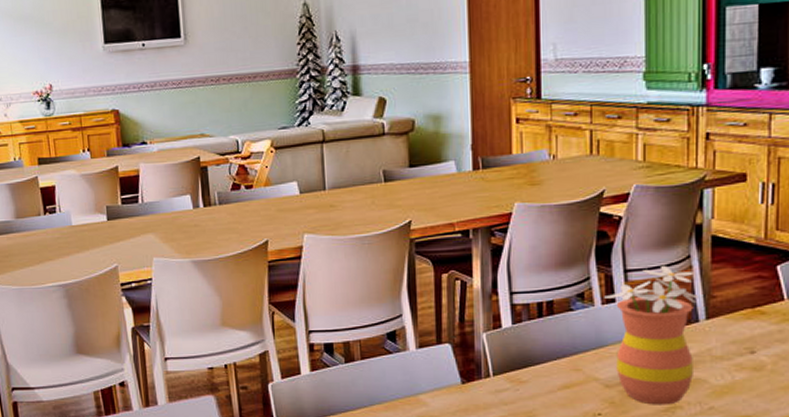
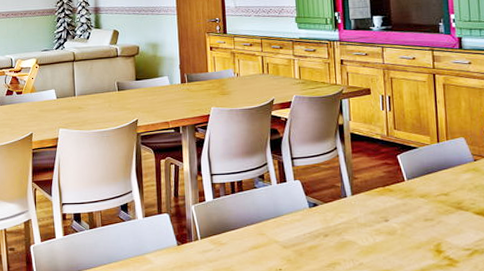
flowerpot: present [604,265,699,405] -> none [278,154,346,262]

